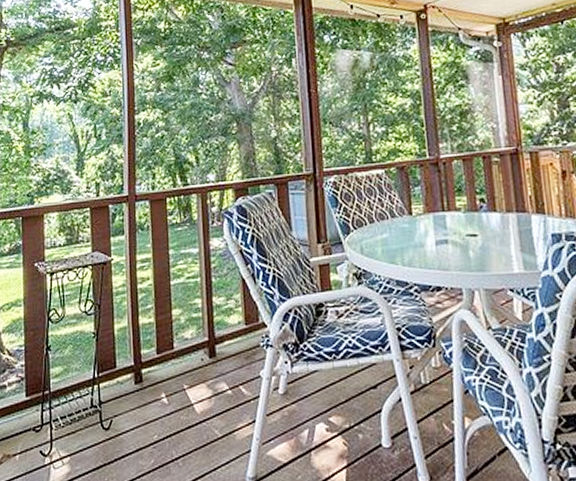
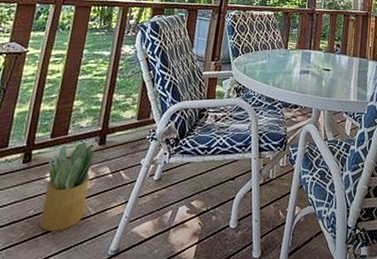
potted plant: none [161,355,210,458] -> present [39,141,95,231]

